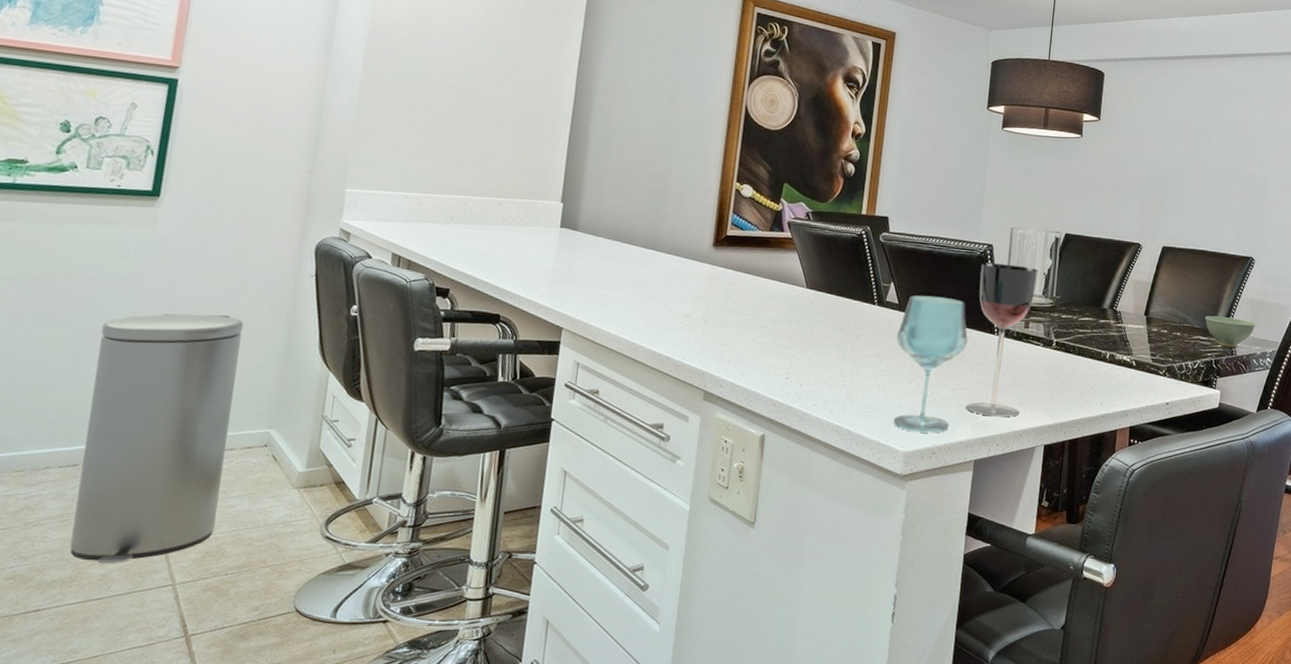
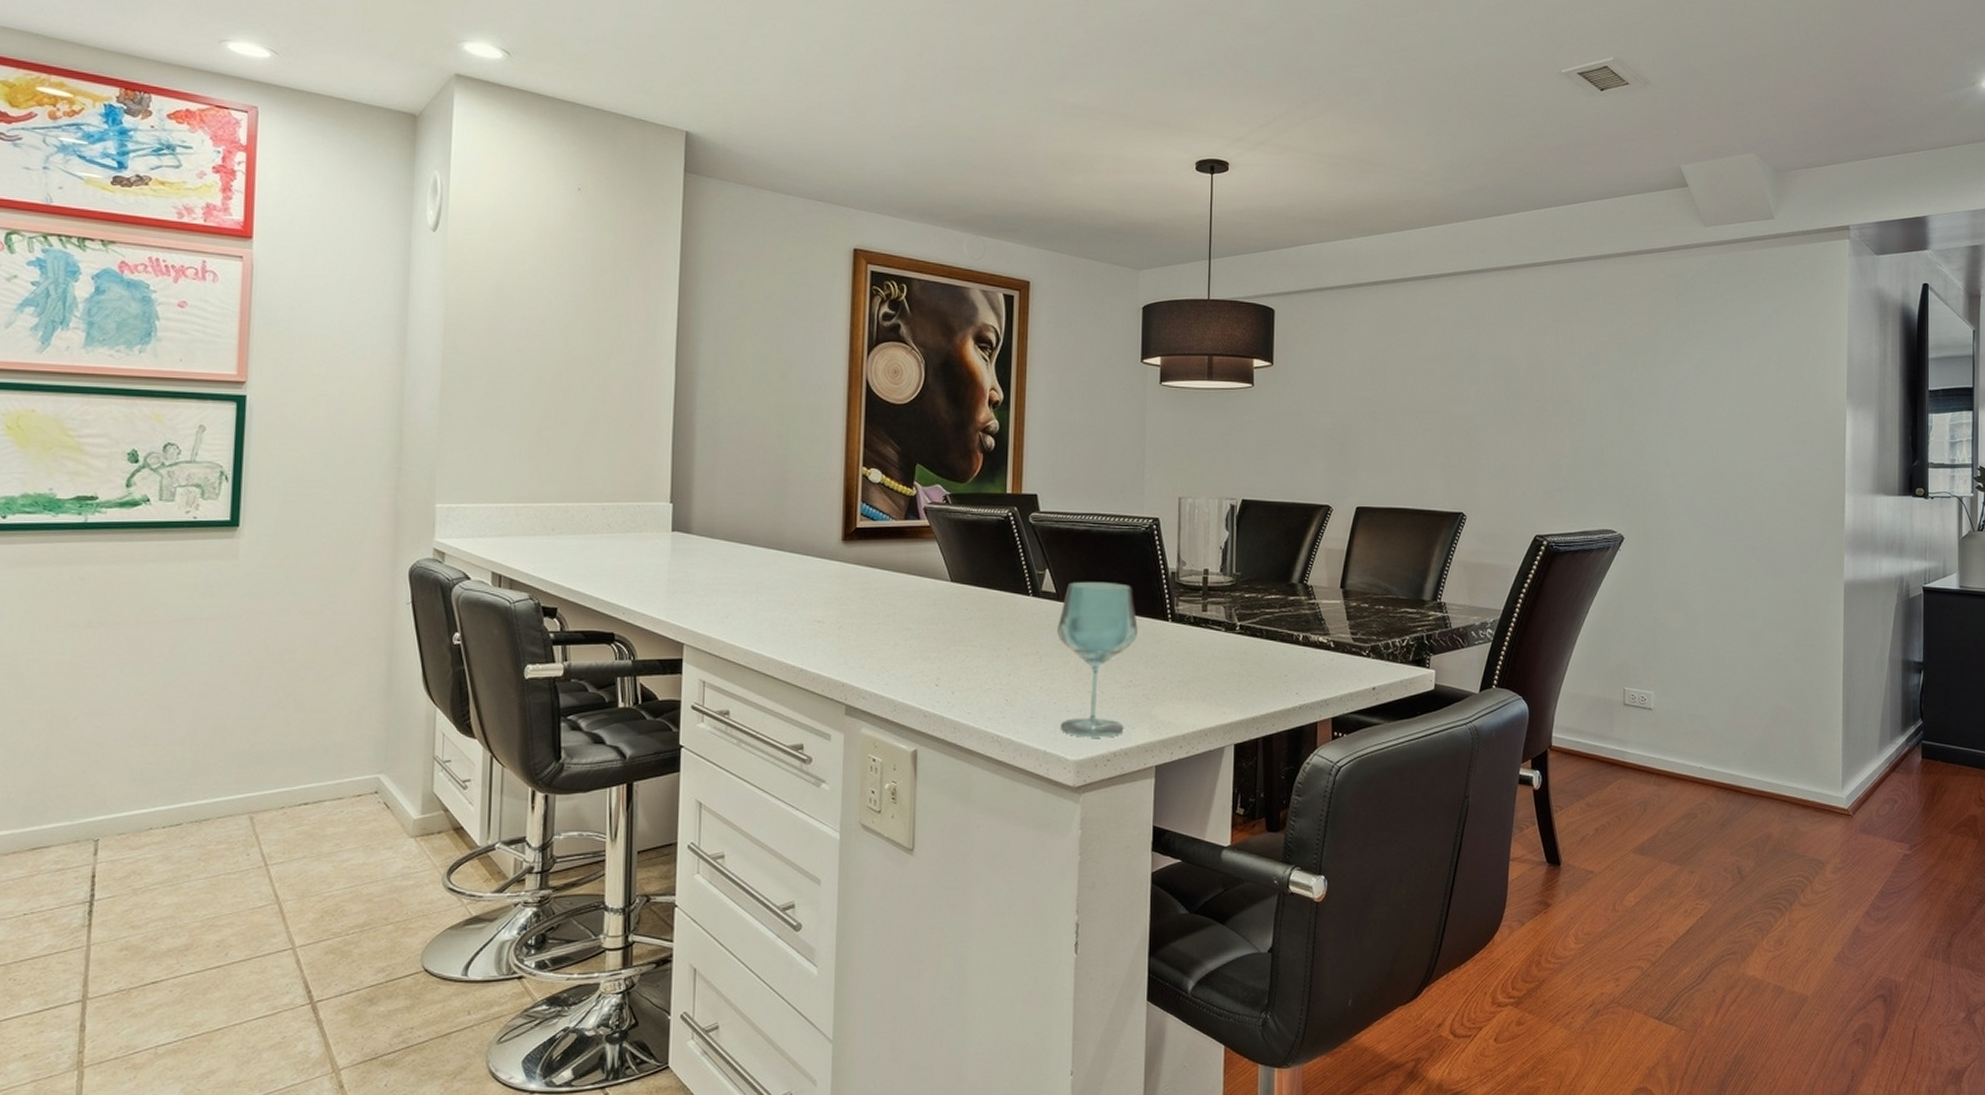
pedal bin: present [70,313,244,564] -> none [182,653,341,930]
wineglass: present [965,262,1038,417] -> none [1141,539,1214,715]
bowl: present [1204,315,1256,348] -> none [1411,583,1472,619]

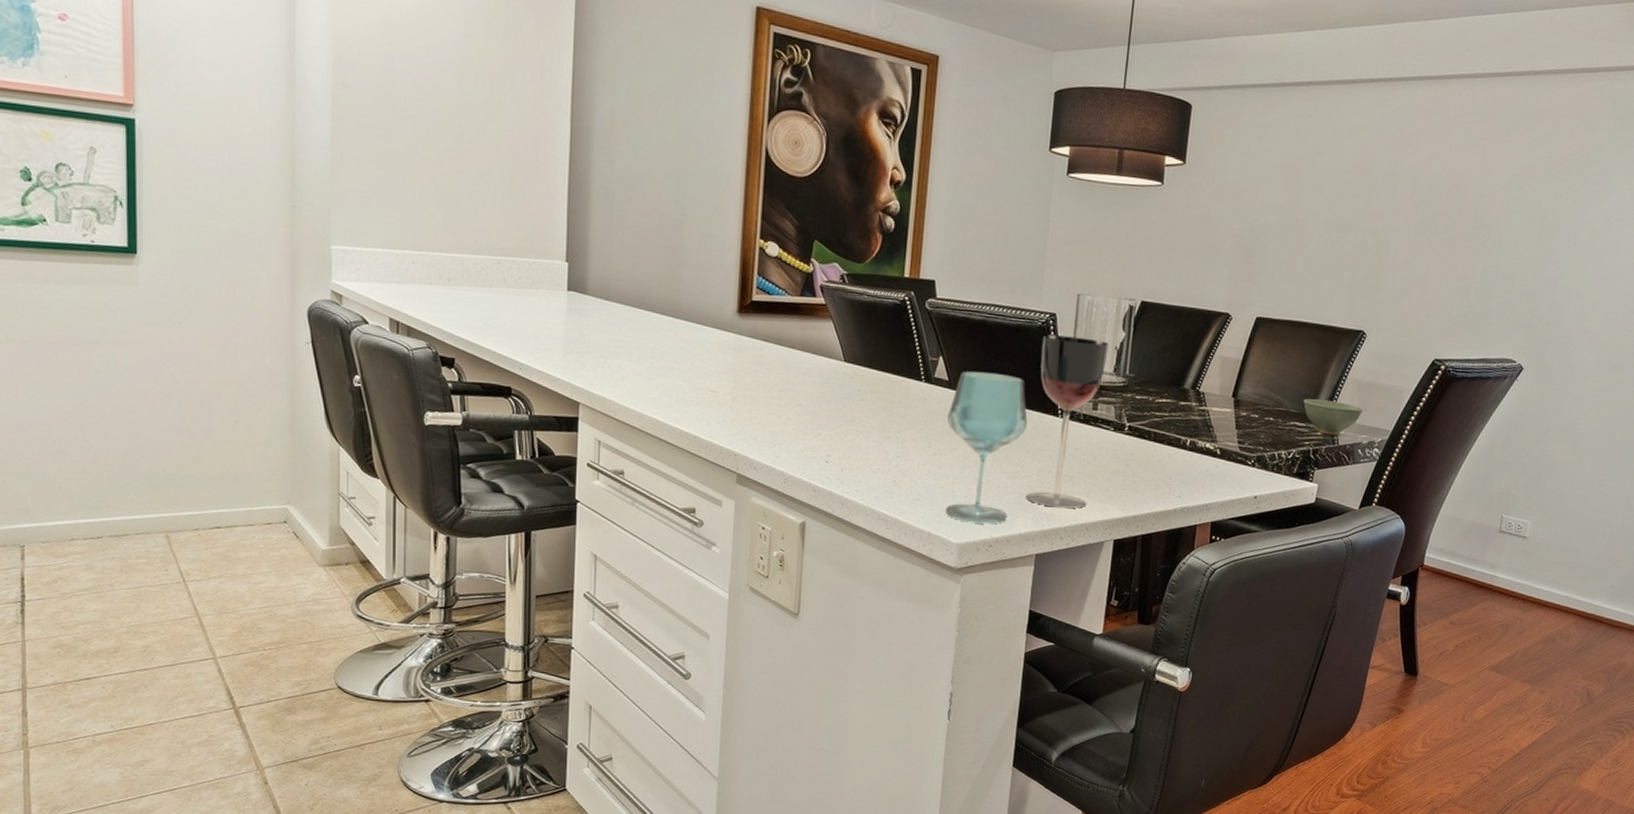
wineglass: none [1141,539,1214,715] -> present [1025,334,1109,509]
bowl: none [1411,583,1472,619] -> present [1303,398,1364,436]

